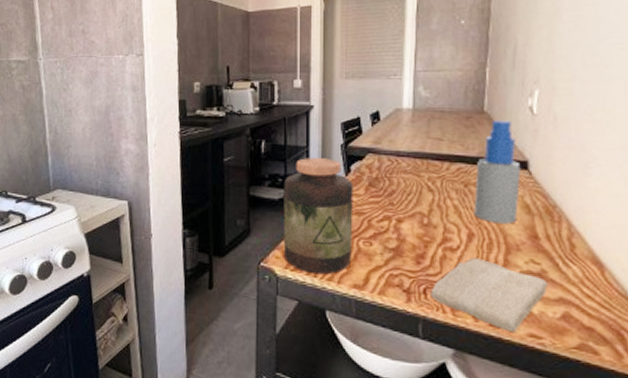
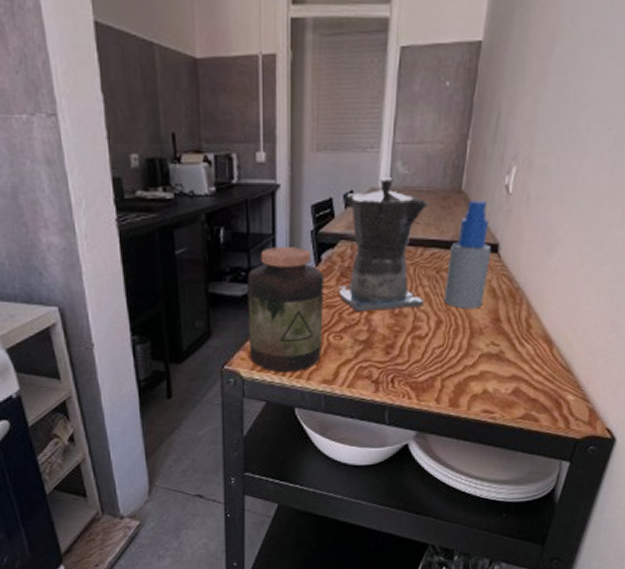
coffee maker: none [367,100,454,220] -> present [338,178,429,311]
washcloth: present [431,257,547,333] -> none [398,344,504,411]

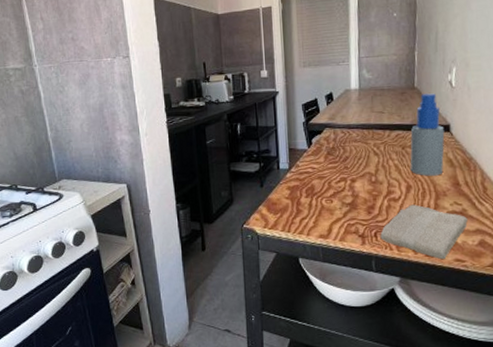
jar: present [247,247,324,373] -> none [258,134,317,230]
coffee maker: present [338,178,429,311] -> none [326,82,395,180]
washcloth: none [398,344,504,411] -> present [380,204,468,260]

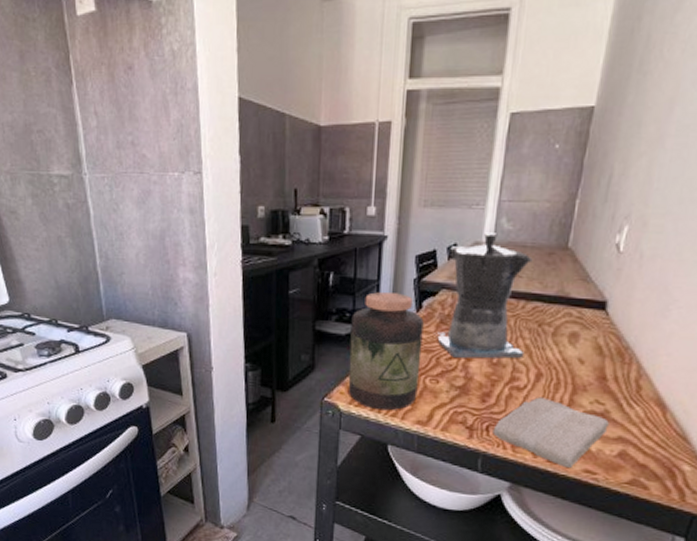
jar: none [258,134,317,230] -> present [348,292,424,411]
coffee maker: none [326,82,395,180] -> present [437,233,533,359]
spray bottle: present [410,93,445,176] -> none [544,257,599,365]

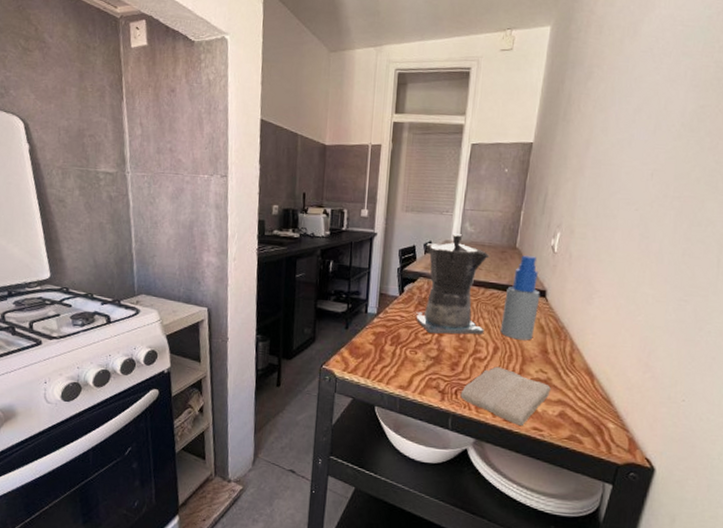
jar: present [348,292,424,411] -> none [342,278,405,377]
spray bottle: none [544,257,599,365] -> present [500,255,540,341]

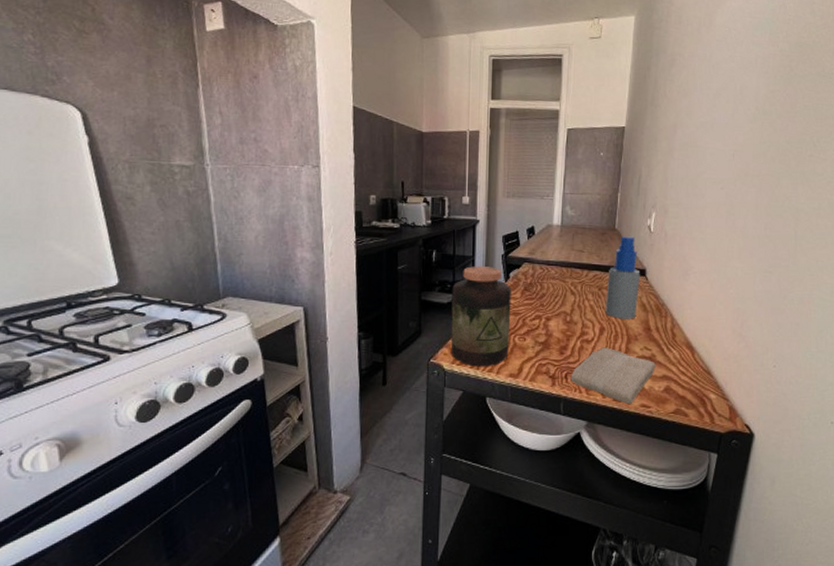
jar: none [342,278,405,377] -> present [450,266,511,367]
coffee maker: present [416,233,490,334] -> none [522,218,591,318]

